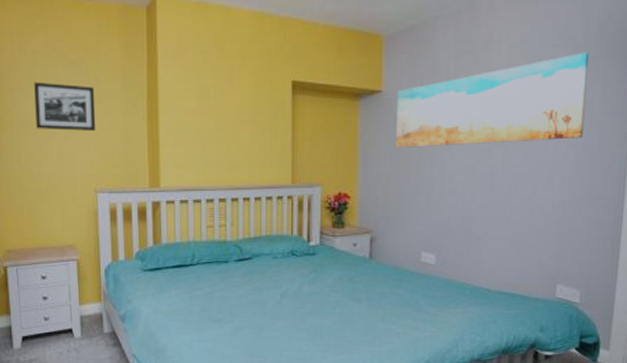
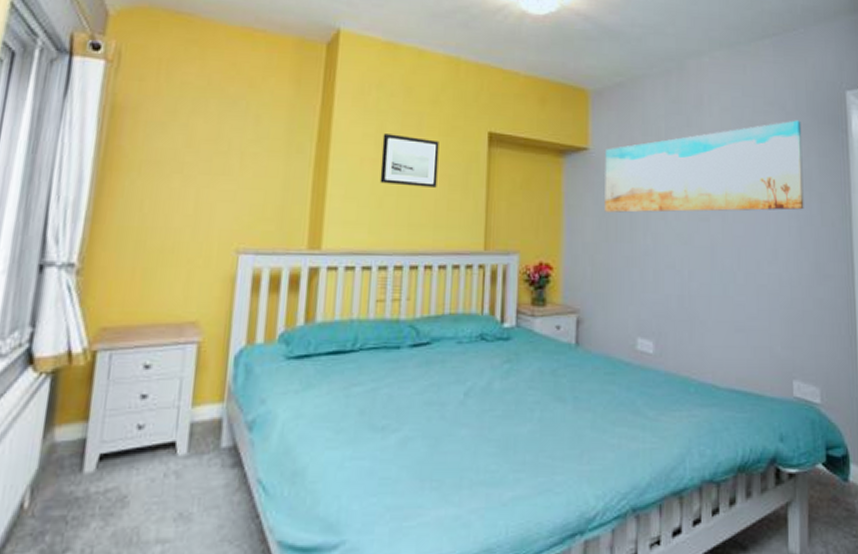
picture frame: present [34,81,96,131] -> none [171,116,254,177]
wall art: none [201,87,250,132] -> present [380,134,439,188]

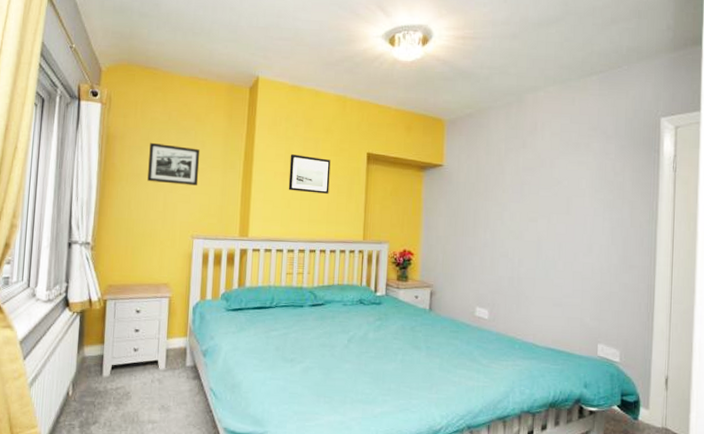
picture frame: none [171,116,254,177] -> present [147,142,200,185]
wall art: present [604,120,804,213] -> none [454,142,620,214]

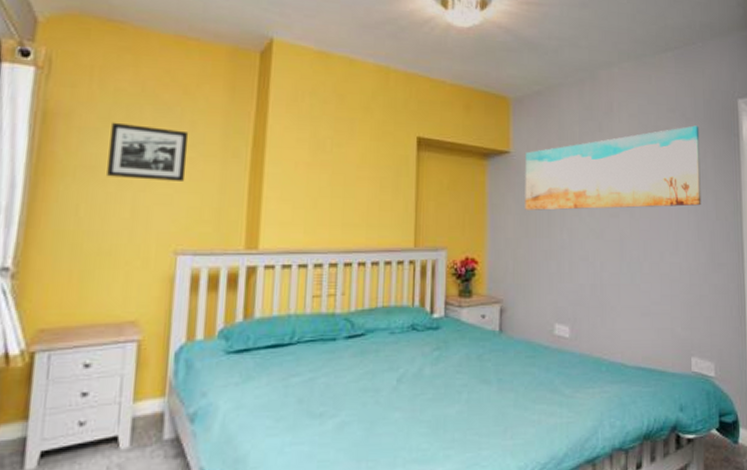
wall art: present [288,154,331,194] -> none [314,139,371,189]
wall art: none [454,142,620,214] -> present [525,125,701,211]

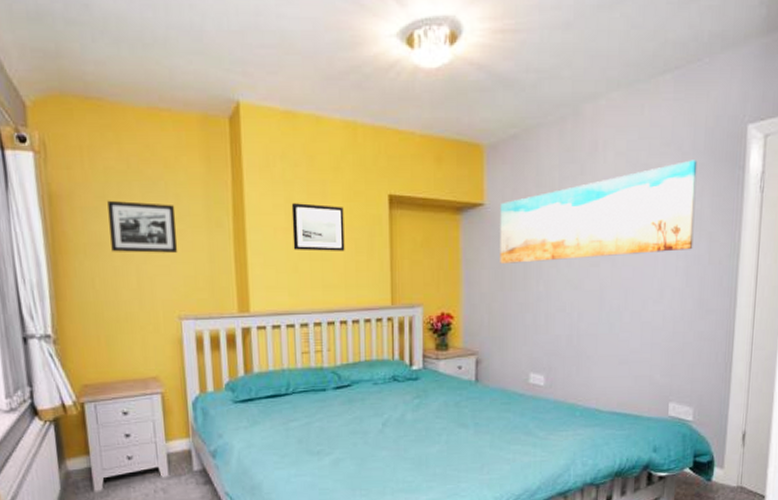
wall art: none [314,139,371,189] -> present [291,203,345,251]

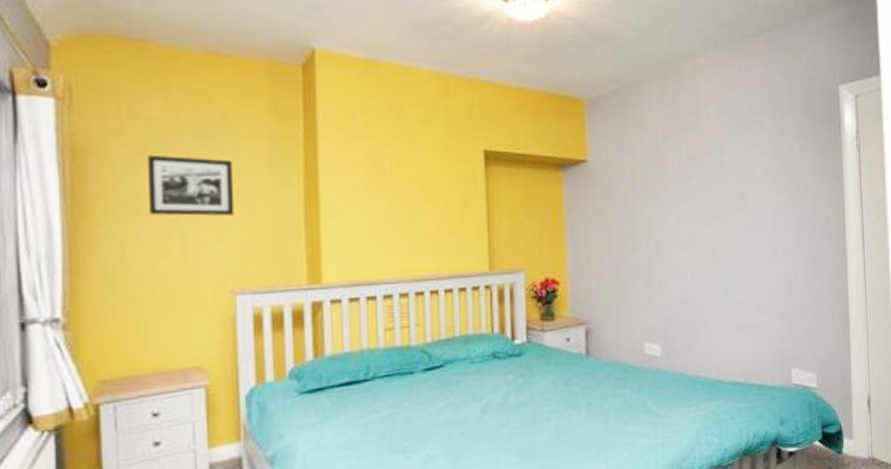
wall art: present [291,203,345,251] -> none [373,159,436,212]
wall art: present [500,160,698,264] -> none [604,118,800,223]

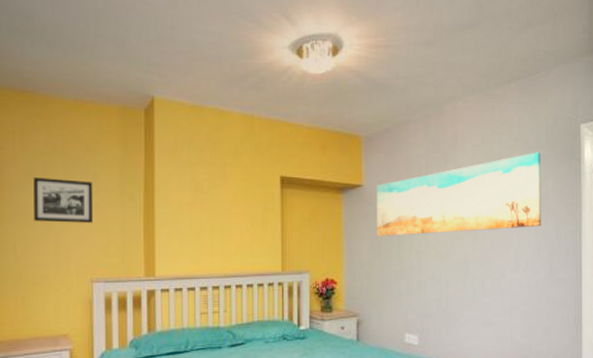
wall art: none [604,118,800,223] -> present [376,152,542,236]

